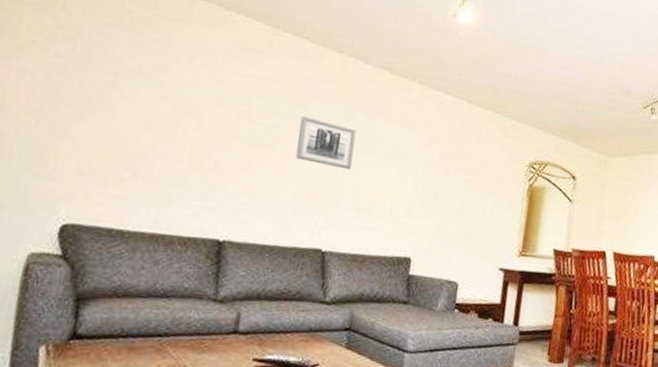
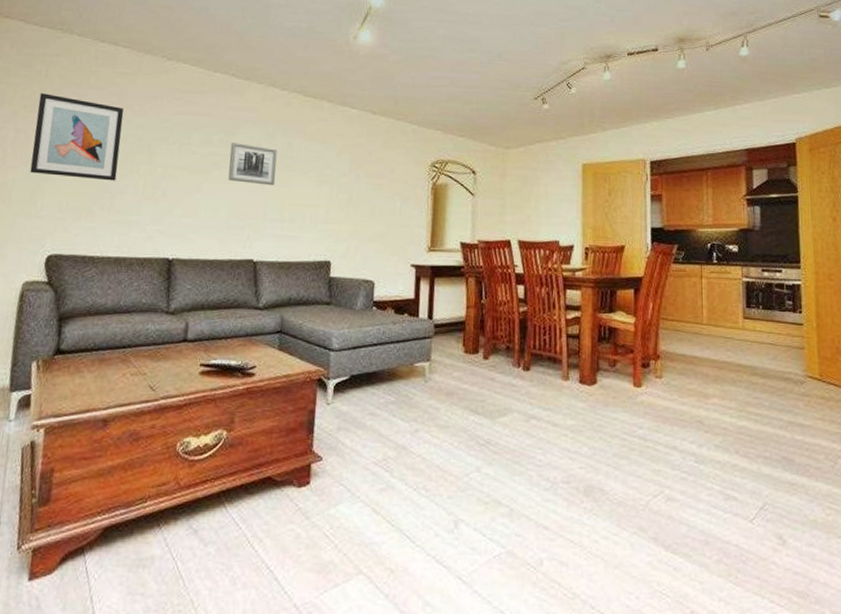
wall art: none [39,28,167,145] -> present [30,93,124,181]

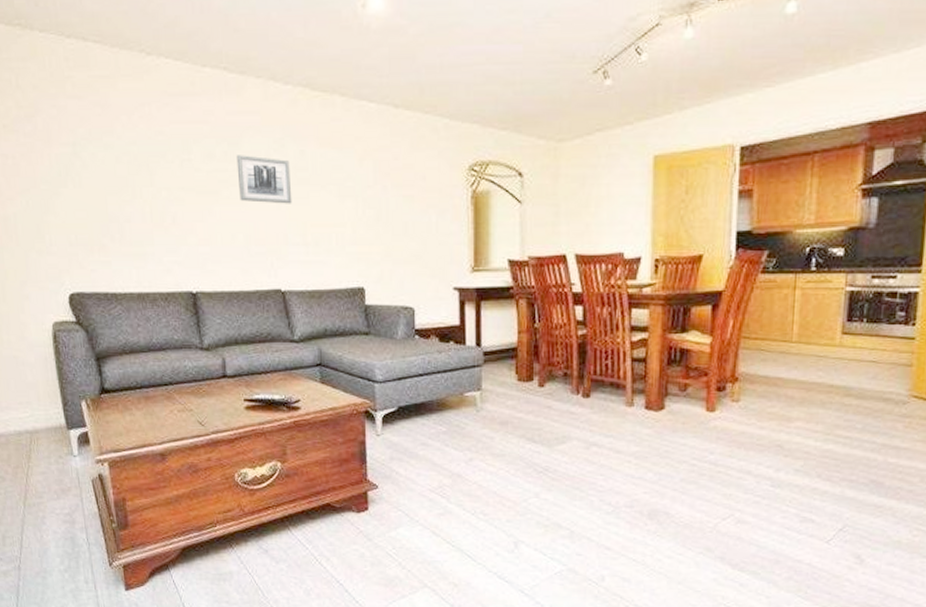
wall art: present [30,93,124,181] -> none [16,109,120,209]

